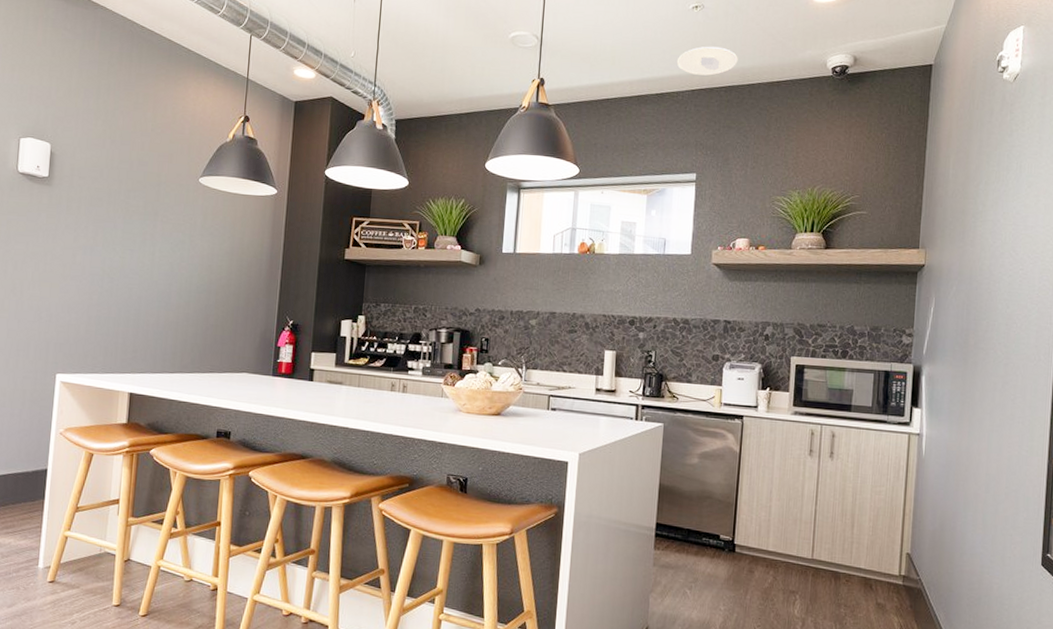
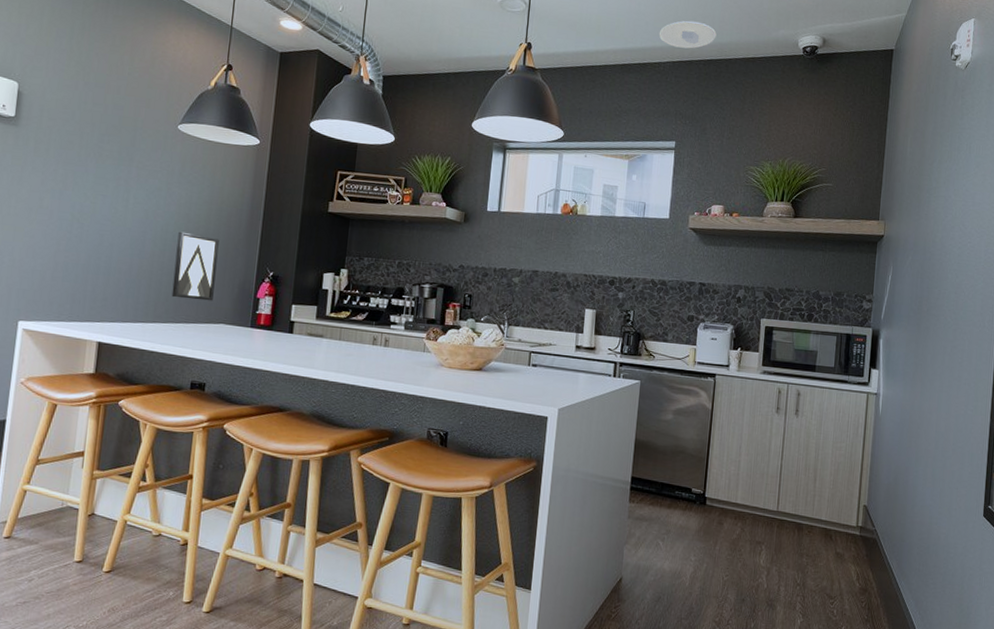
wall art: none [197,283,241,351] -> present [171,231,219,301]

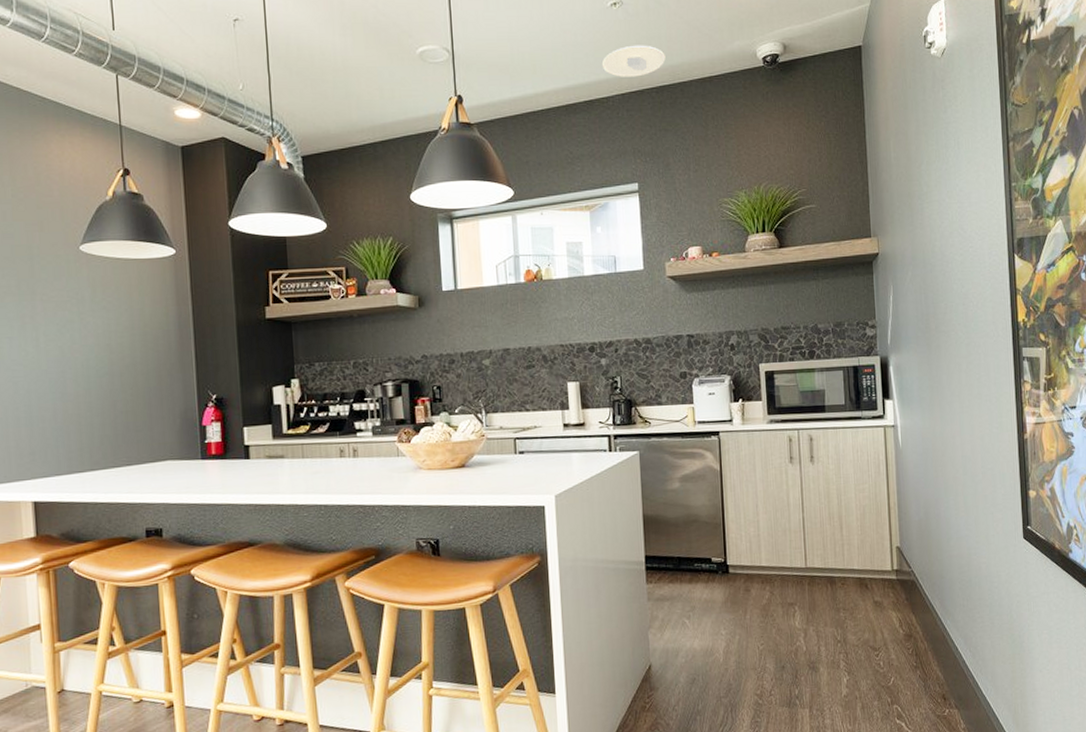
wall art: present [171,231,219,301] -> none [102,365,154,440]

